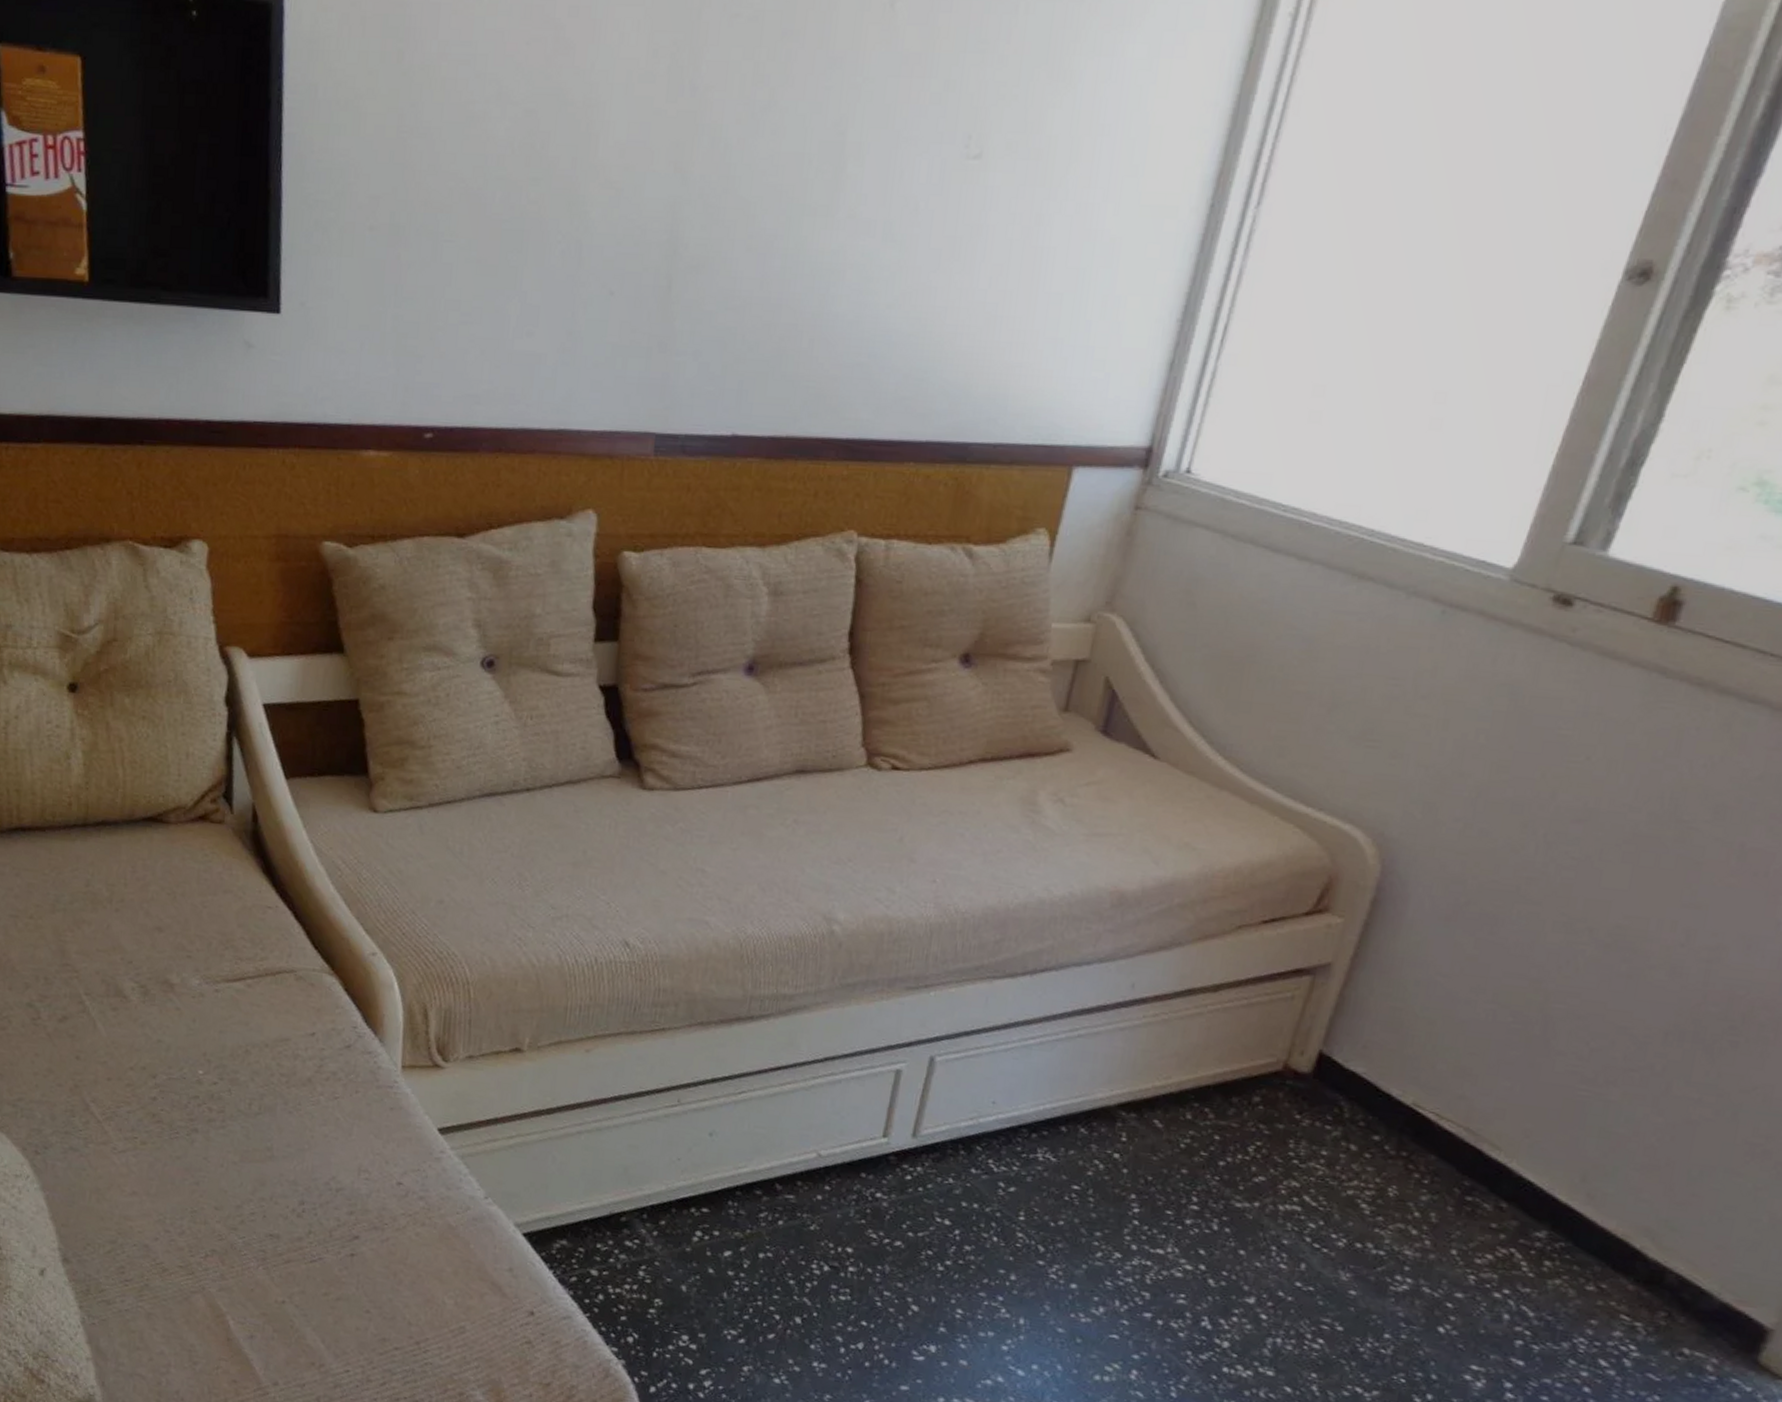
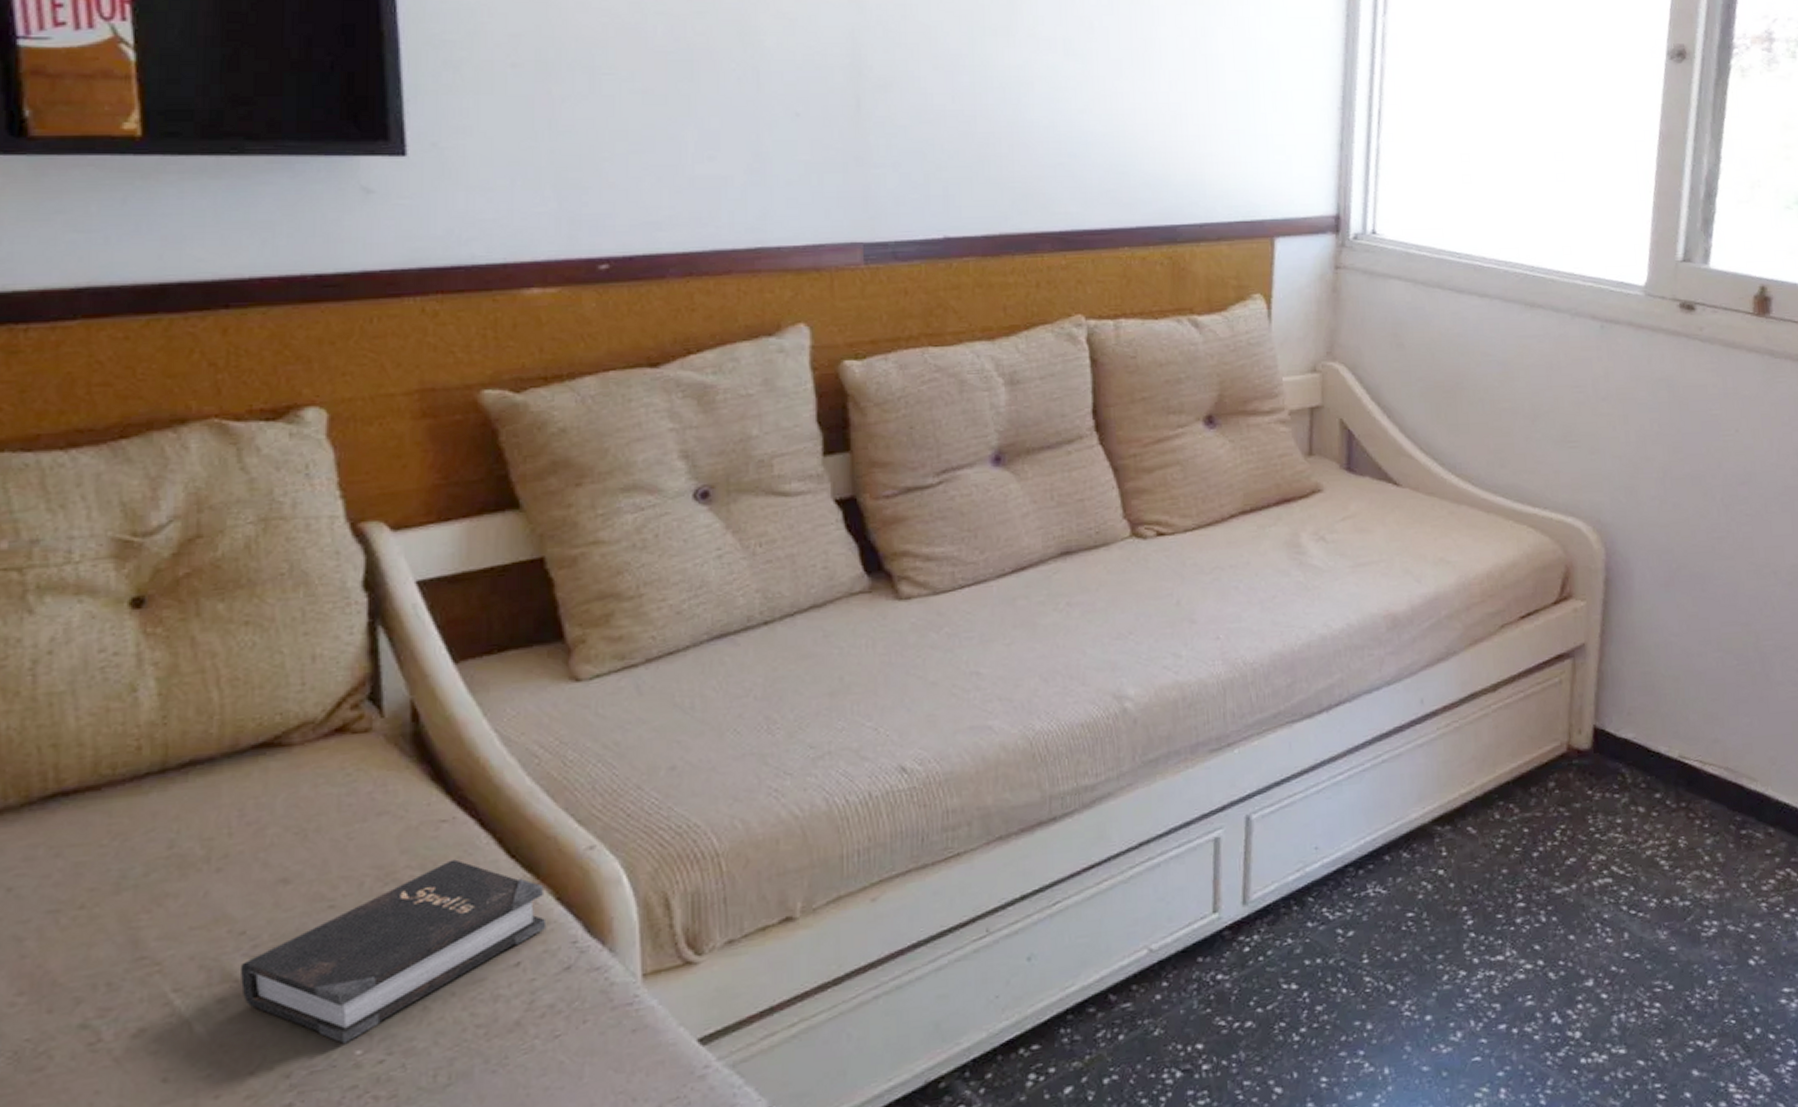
hardback book: none [127,940,336,1063] -> present [239,859,547,1044]

